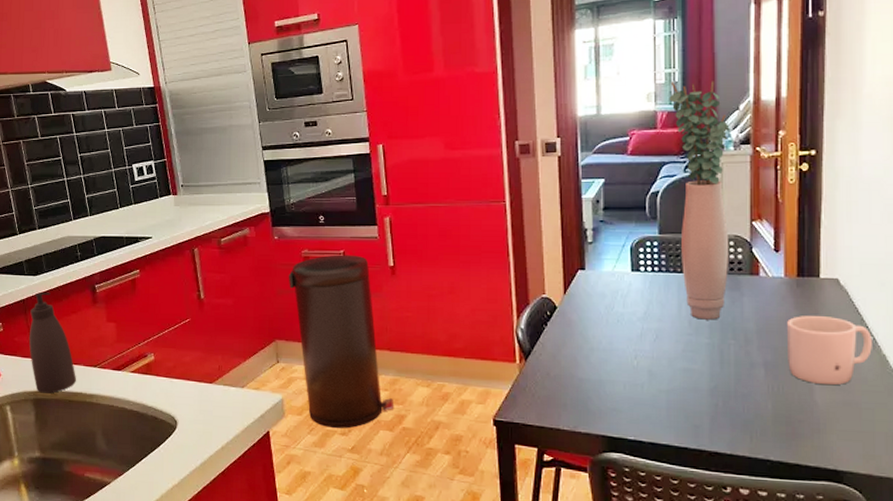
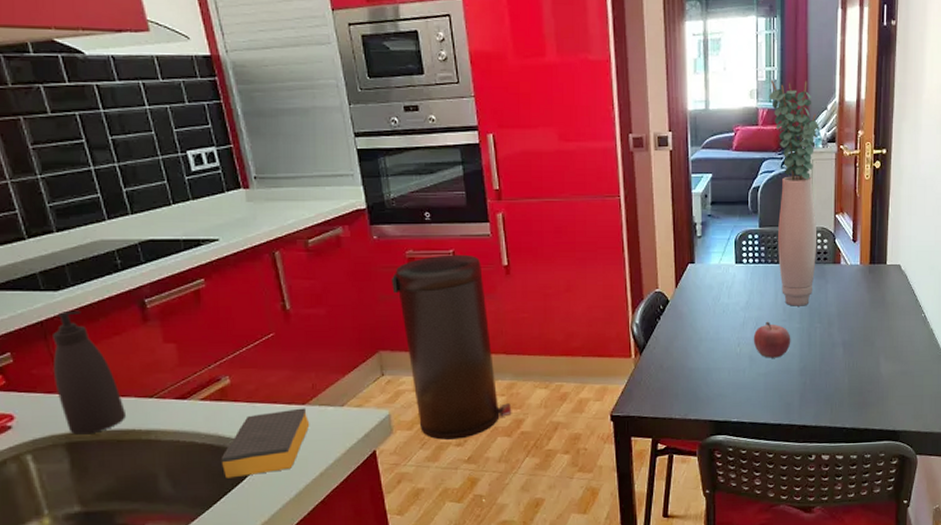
sponge: none [143,386,215,443] -> present [220,408,310,479]
fruit: none [652,334,699,375] -> present [753,321,791,358]
mug: present [787,315,872,385] -> none [861,297,923,359]

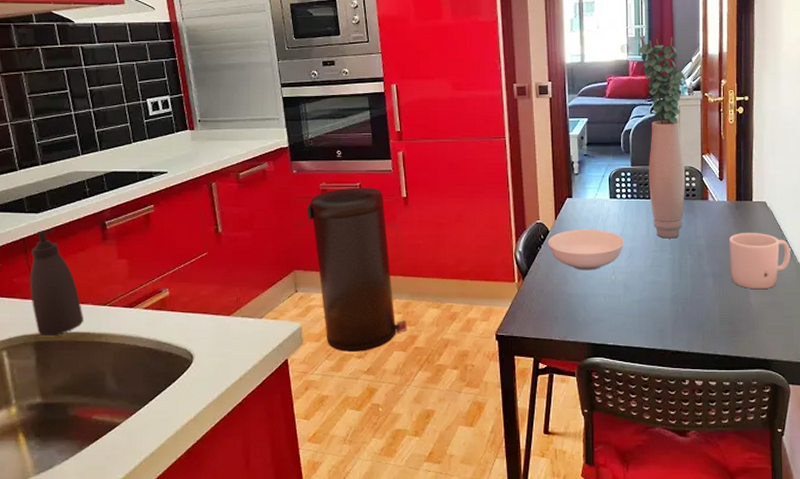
sponge: present [220,408,310,479] -> none [157,319,233,379]
bowl: none [667,297,751,343] -> present [547,229,624,271]
fruit: present [753,321,791,358] -> none [627,252,663,286]
mug: none [861,297,923,359] -> present [729,232,790,290]

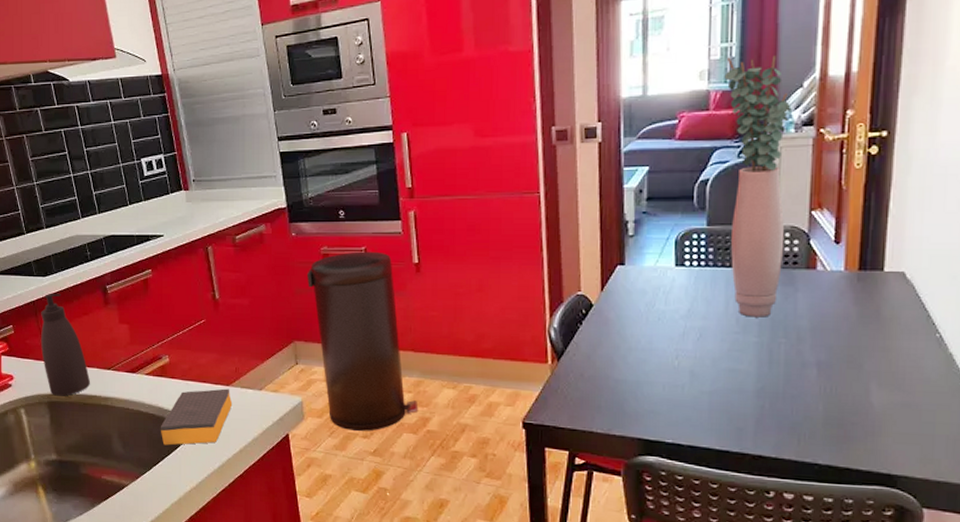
sponge: none [157,319,233,379] -> present [160,388,233,446]
bowl: present [547,229,624,271] -> none [590,303,693,353]
mug: present [729,232,790,290] -> none [843,311,938,386]

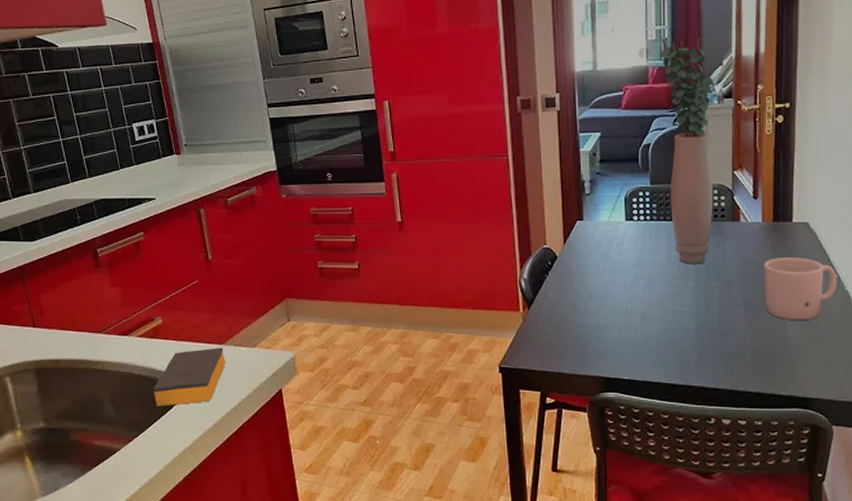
soap dispenser: present [41,293,90,396] -> none [28,257,80,362]
pedal bin: present [306,251,417,431] -> none [297,211,403,382]
mug: none [843,311,938,386] -> present [764,256,837,321]

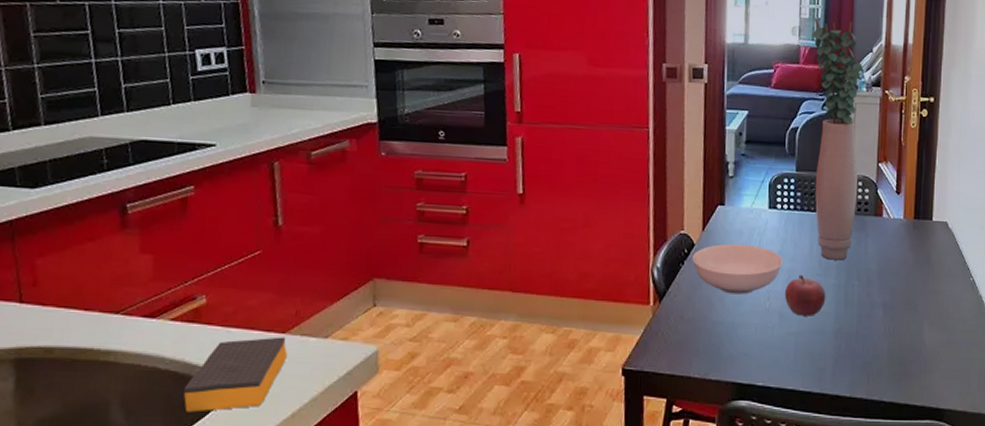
bowl: none [555,254,642,299] -> present [691,243,783,295]
fruit: none [645,279,686,316] -> present [784,274,826,316]
mug: present [764,256,837,321] -> none [903,256,972,326]

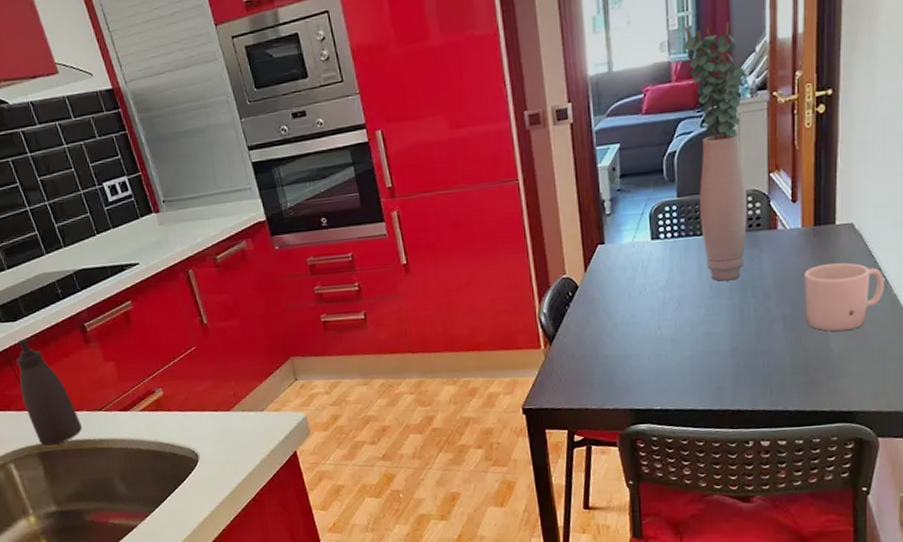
soap dispenser: none [14,210,86,351] -> present [16,337,82,446]
sponge: present [183,337,288,413] -> none [163,414,236,480]
bowl: present [691,243,783,295] -> none [577,278,671,329]
fruit: present [784,274,826,316] -> none [675,300,720,340]
mug: none [903,256,972,326] -> present [804,262,884,332]

